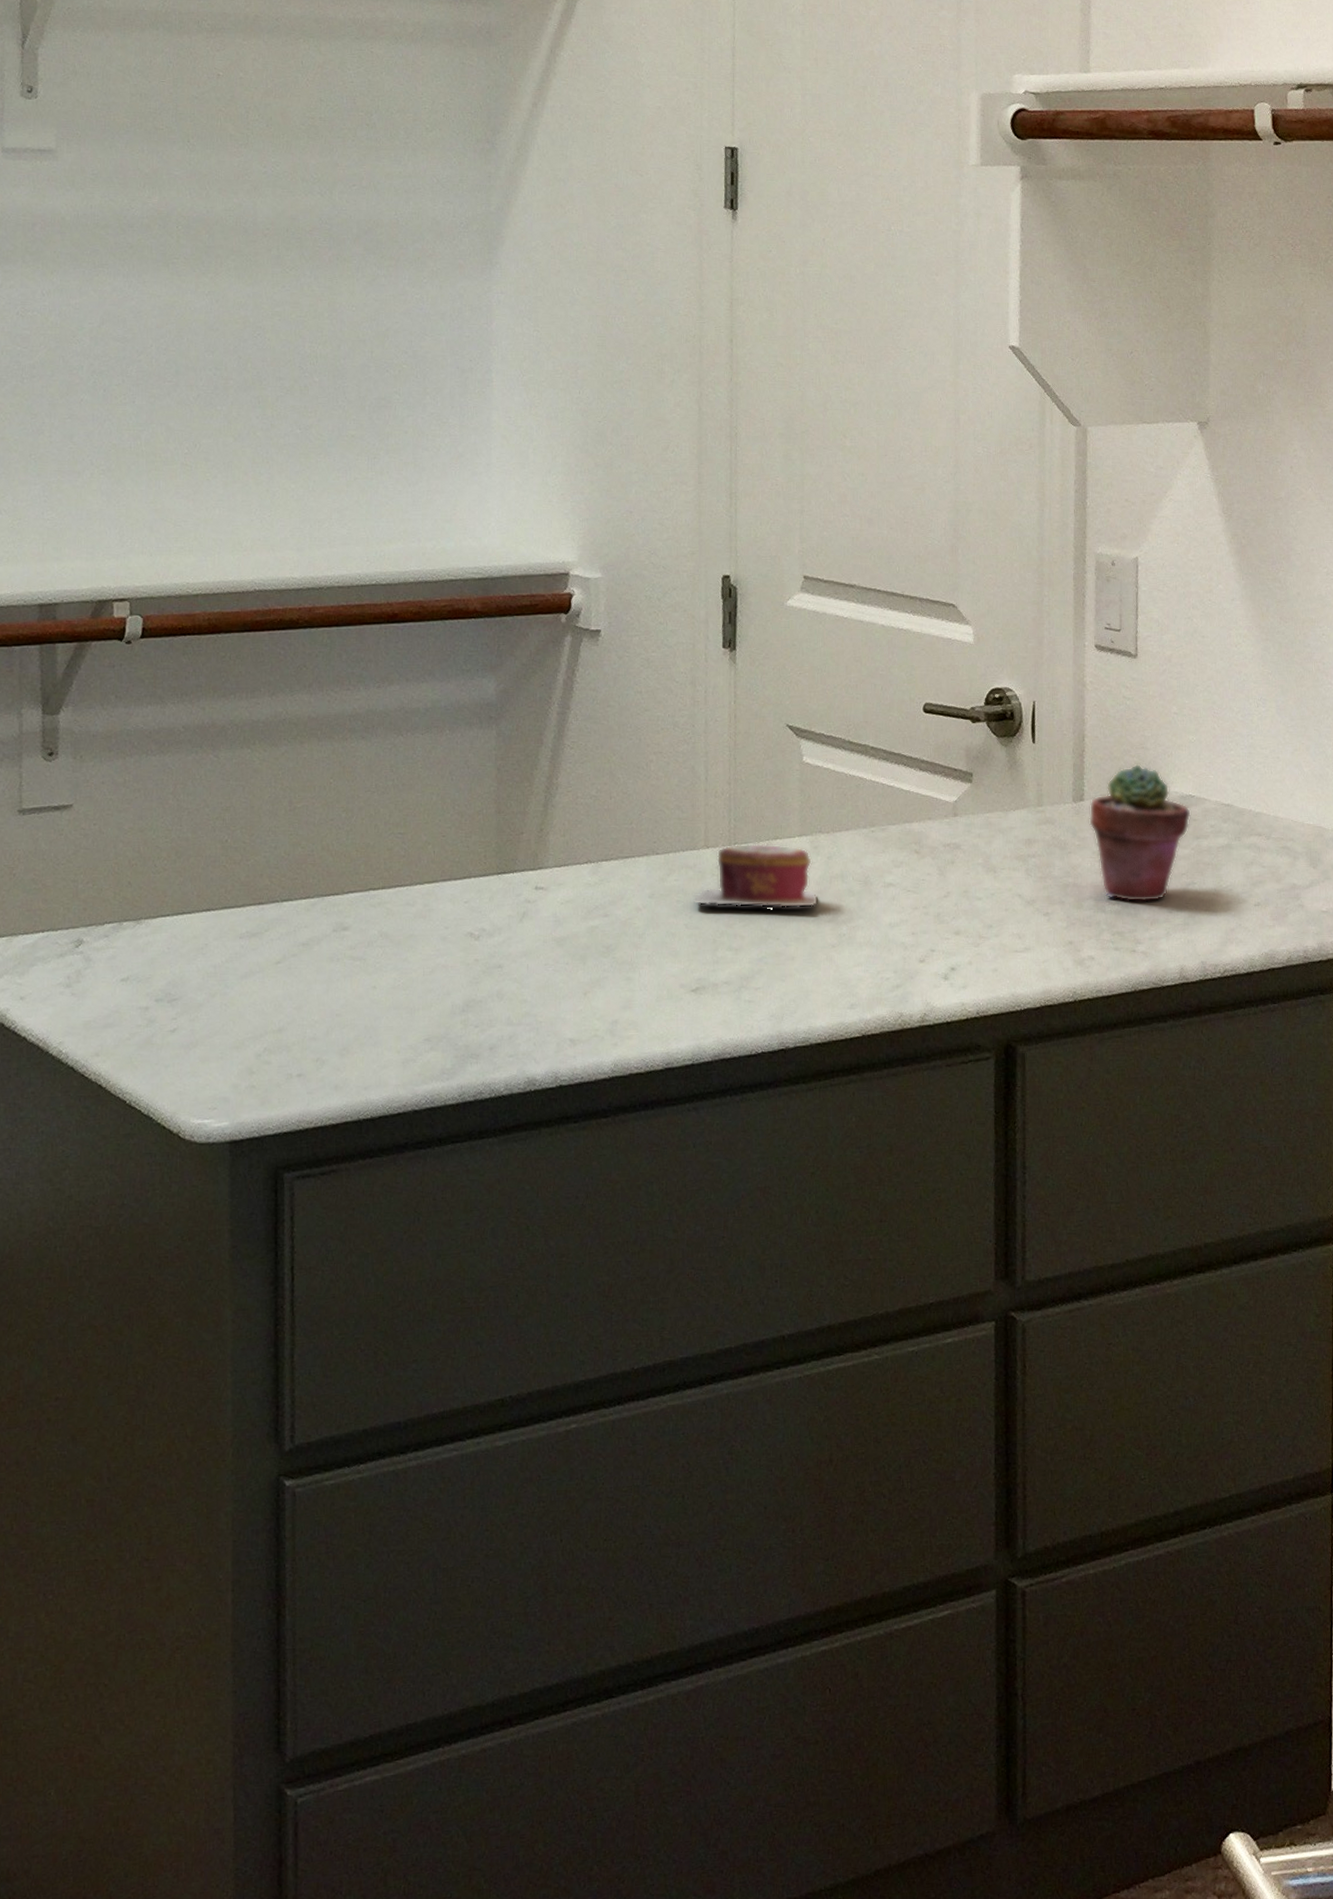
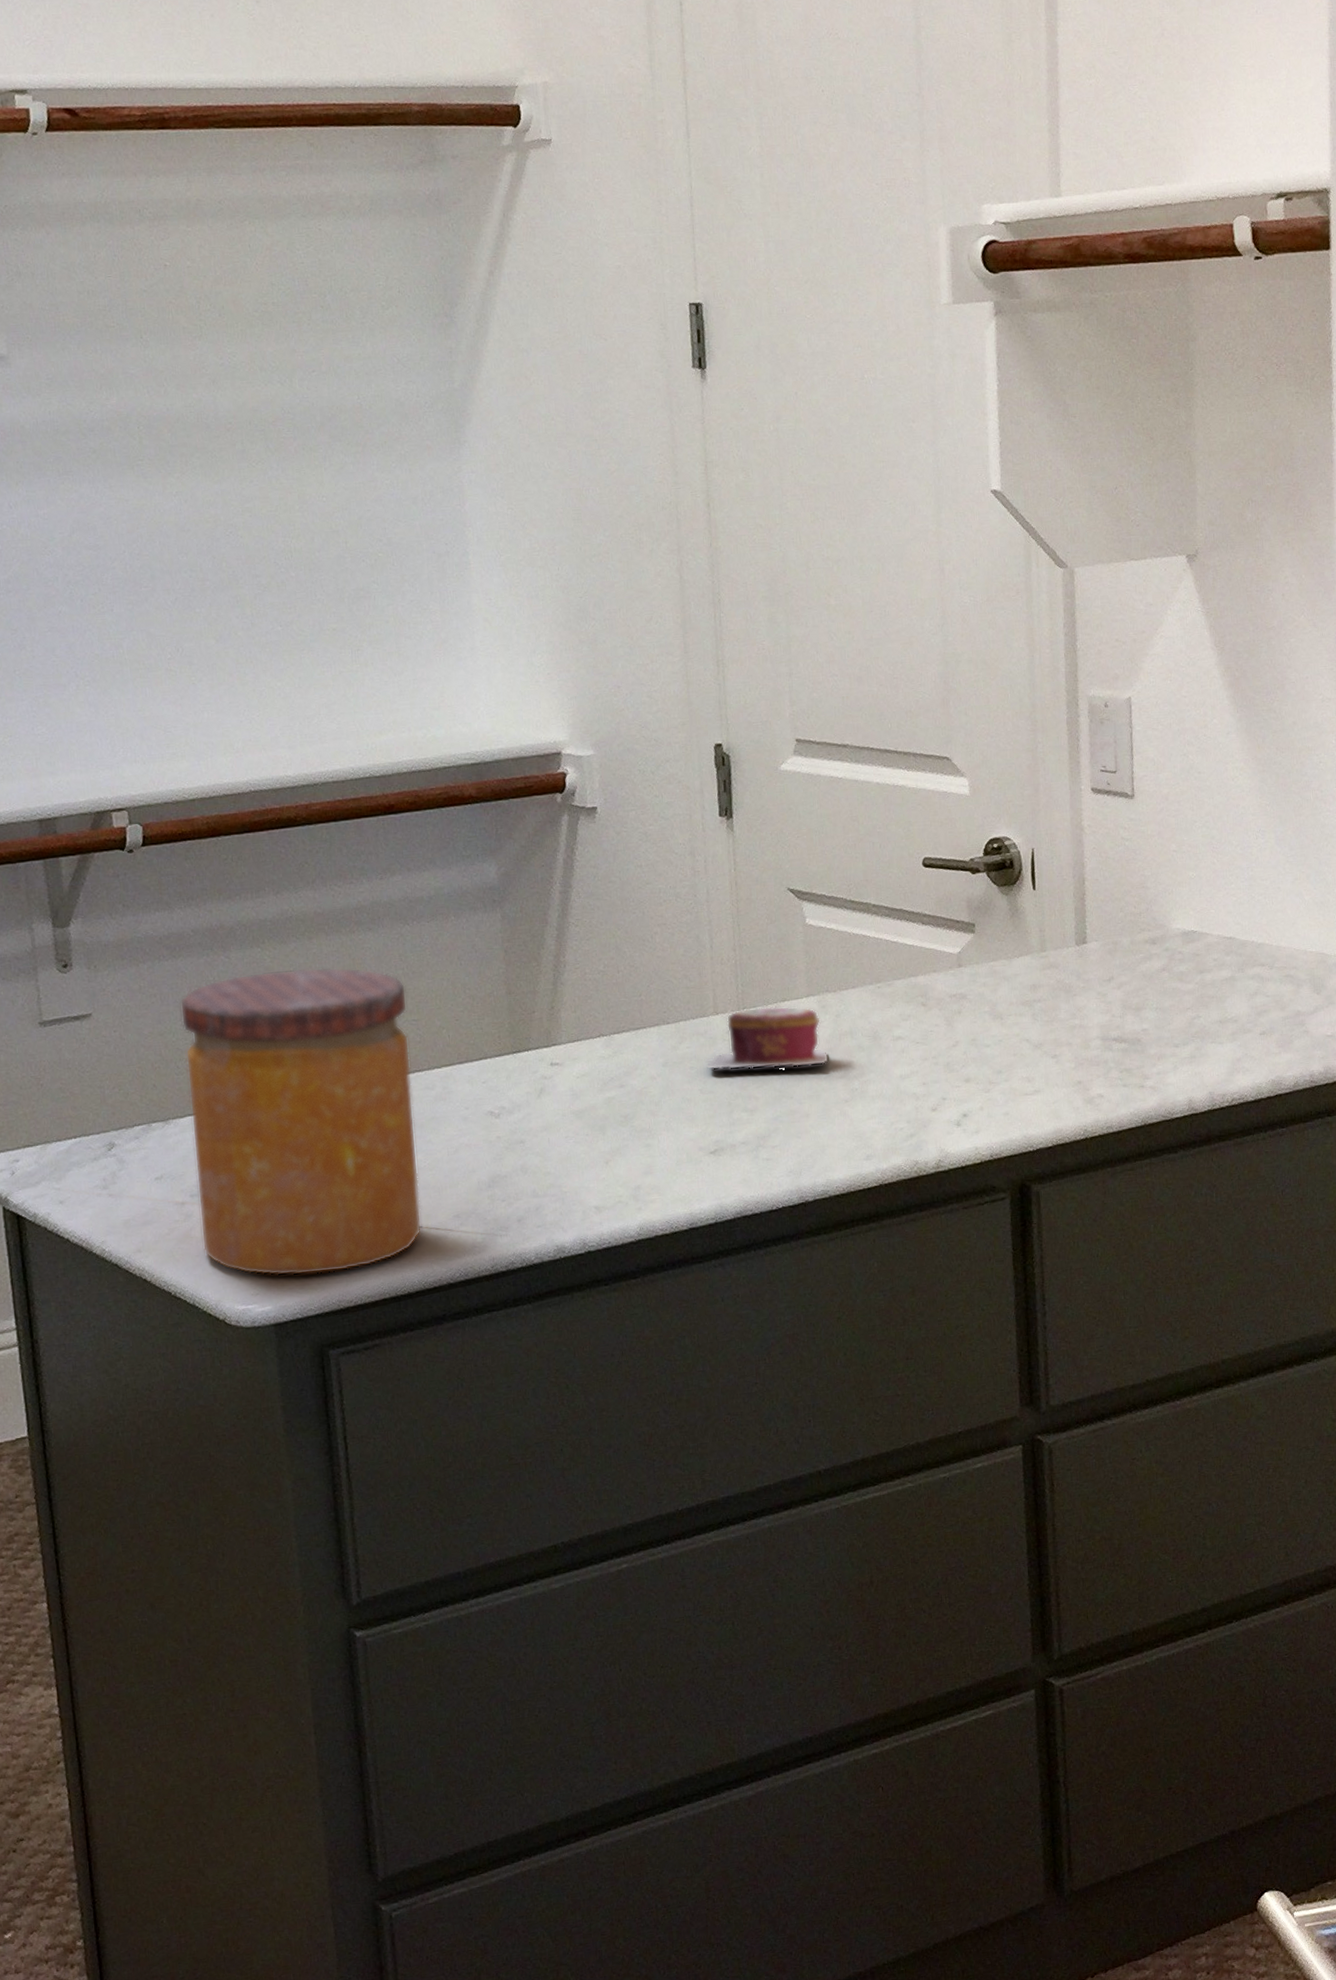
jar: none [163,773,395,1092] -> present [179,967,422,1276]
potted succulent: present [1089,763,1191,902] -> none [1092,903,1194,1039]

